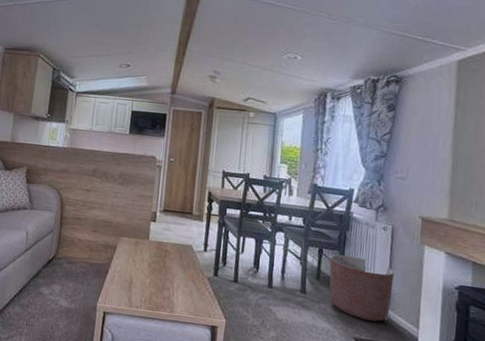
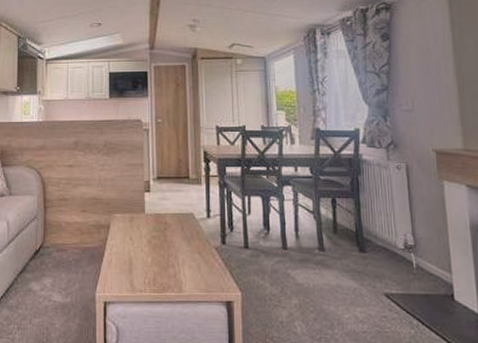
planter: present [329,254,395,322] -> none [345,202,418,272]

